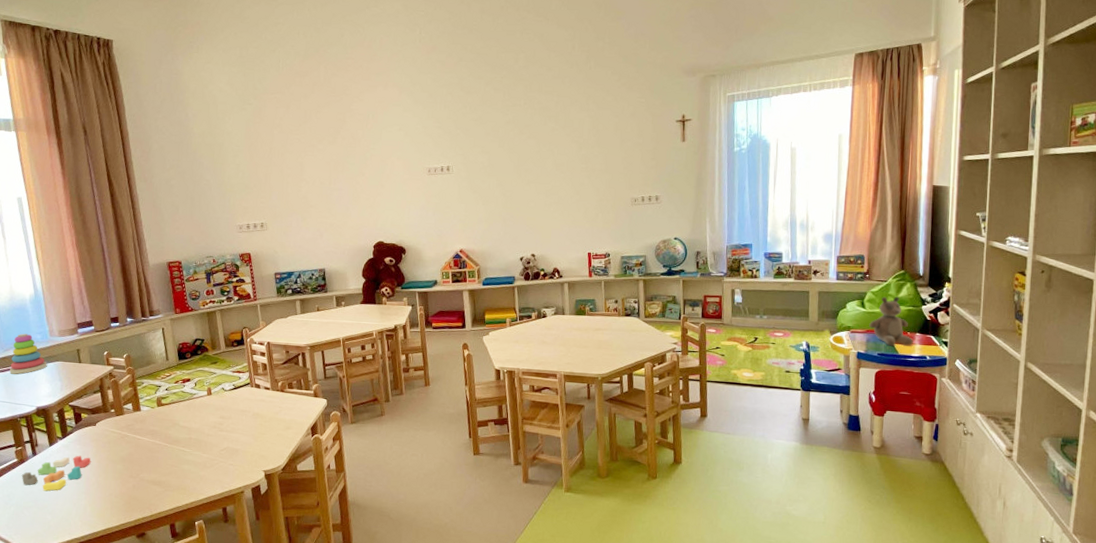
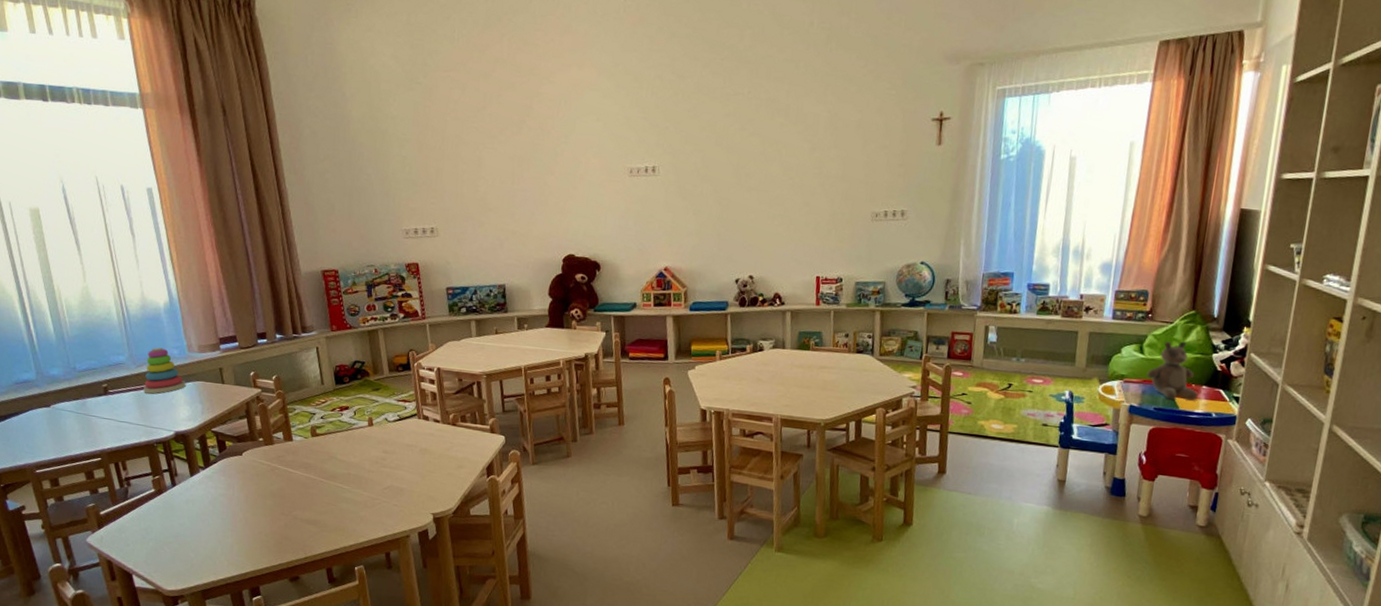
toy blocks: present [21,455,91,491] -> none [159,487,238,526]

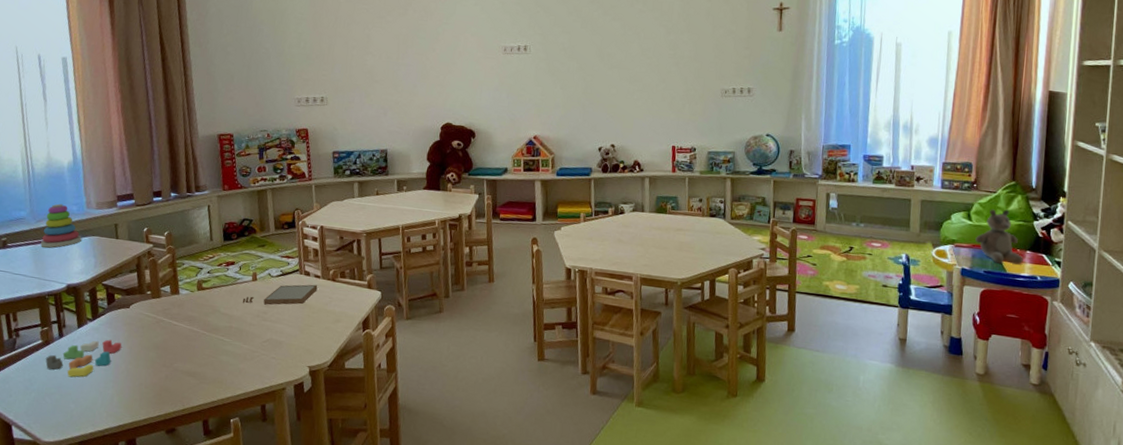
toy blocks: none [159,487,238,526] -> present [45,339,122,377]
puzzle: none [359,429,438,451] -> present [242,284,318,305]

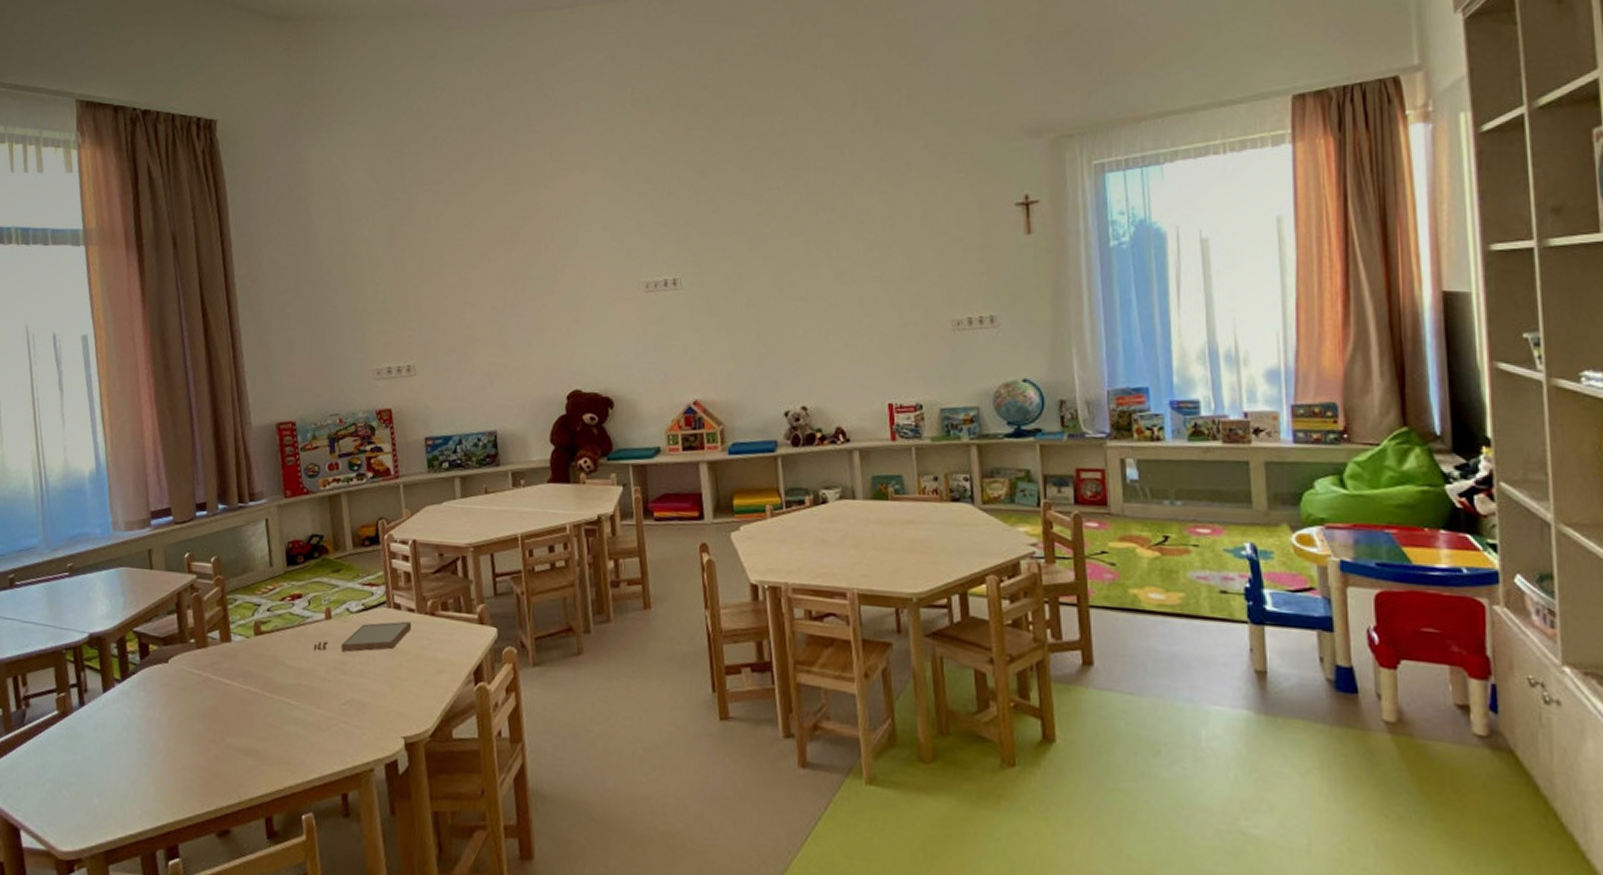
stacking toy: present [41,203,82,248] -> none [56,525,107,586]
toy blocks: present [45,339,122,377] -> none [62,707,159,761]
stuffed animal: present [975,209,1023,265] -> none [1356,469,1436,553]

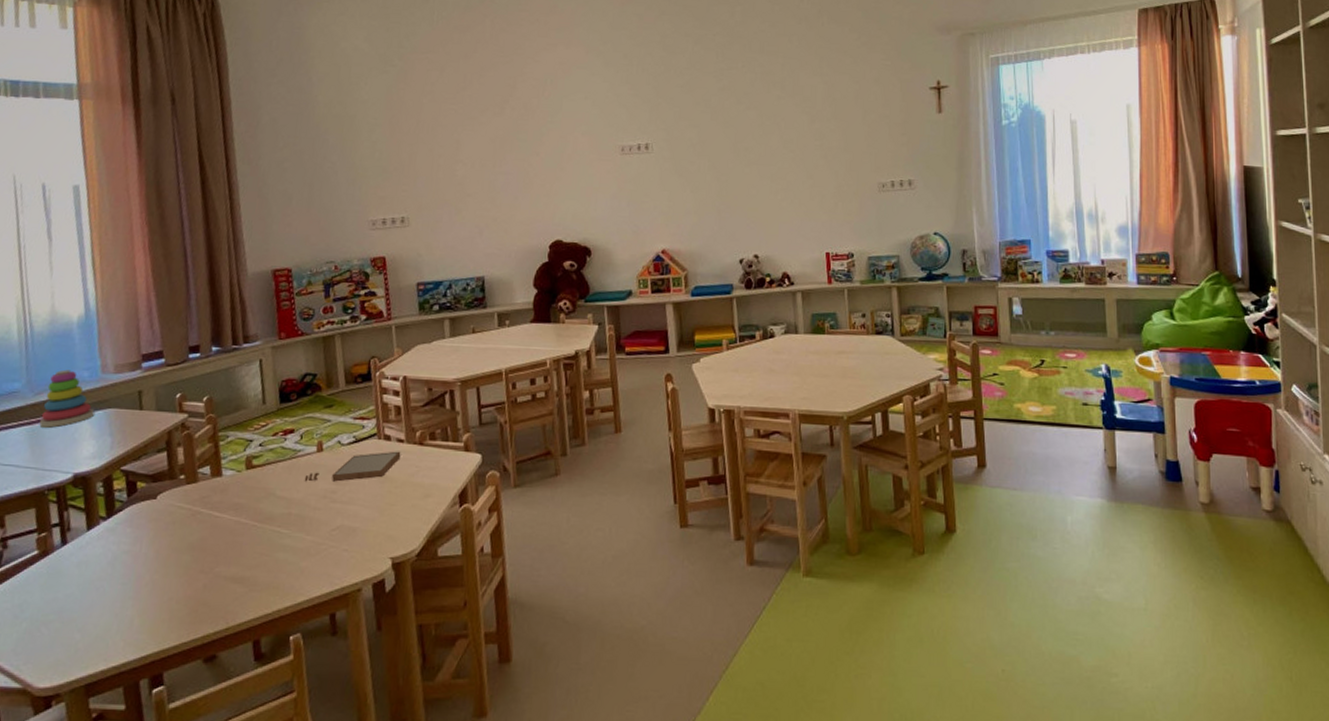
stacking toy: none [56,525,107,586] -> present [39,369,95,428]

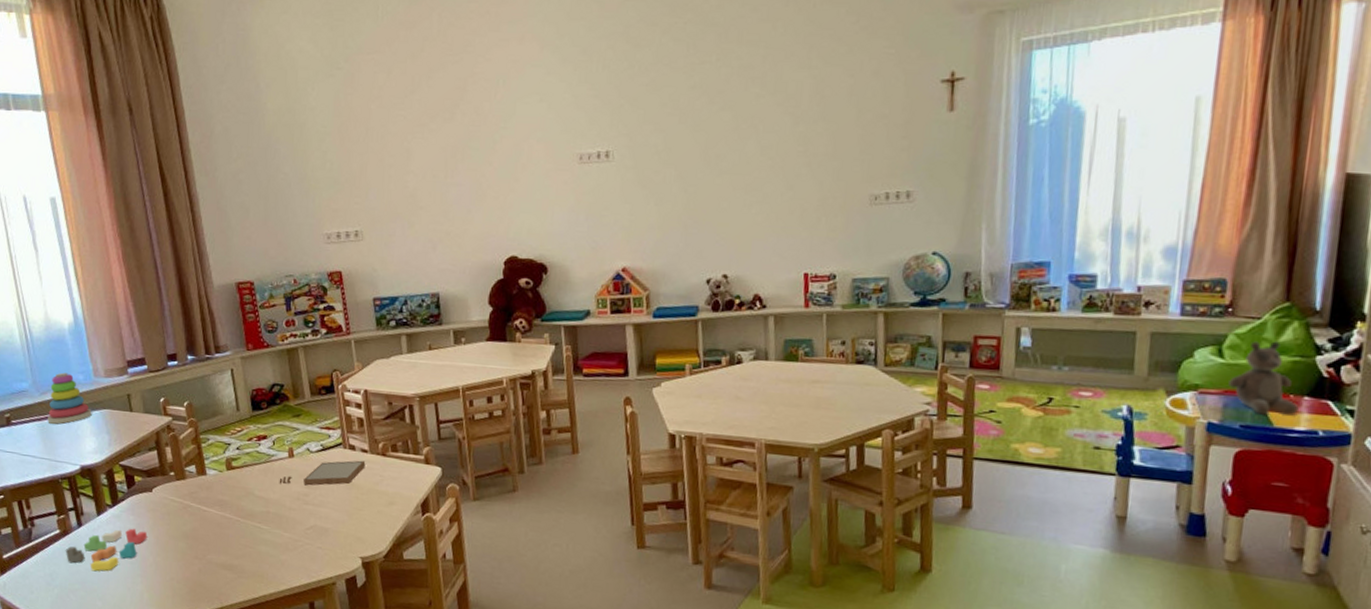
toy blocks: none [42,542,146,597] -> present [65,528,148,572]
stuffed animal: none [1182,304,1238,370] -> present [1228,341,1299,416]

